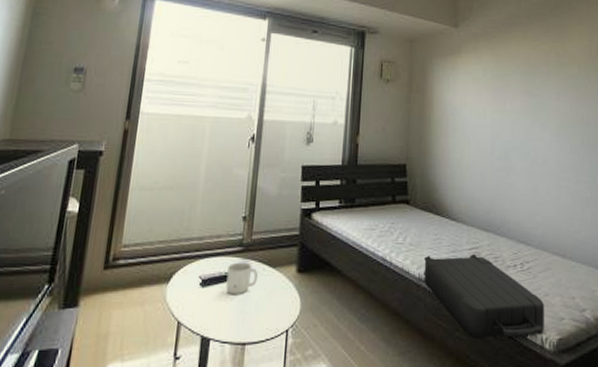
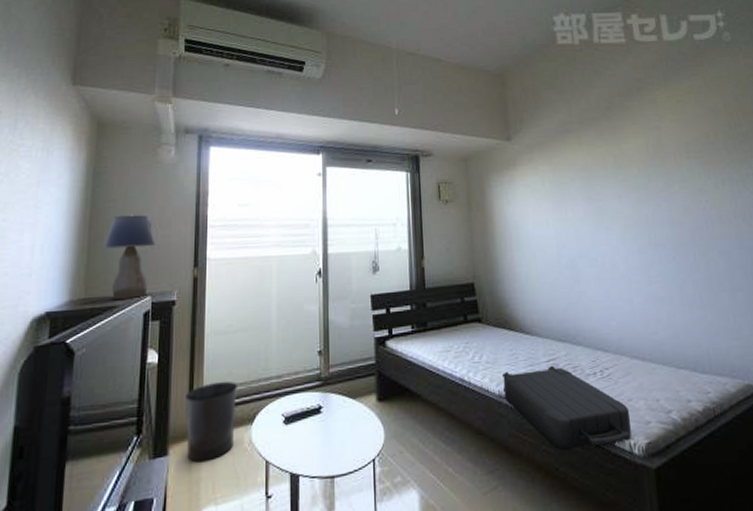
table lamp: none [34,58,90,145] -> present [103,214,157,300]
waste bin: none [98,237,158,317] -> present [184,381,238,463]
mug: present [226,262,258,295] -> none [309,396,339,430]

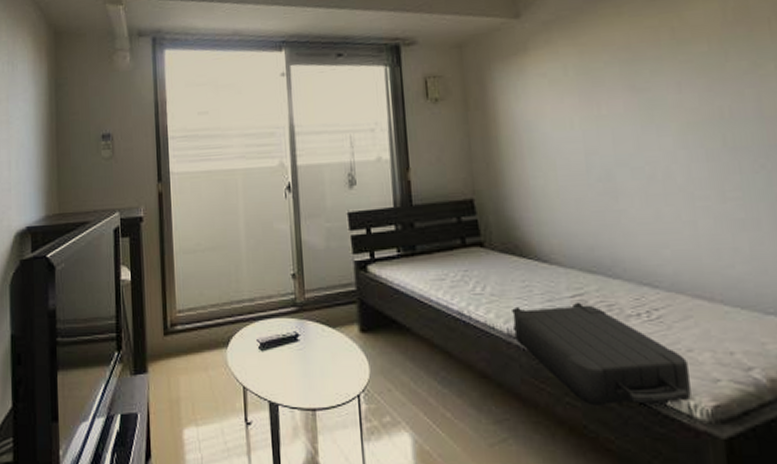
table lamp: present [103,214,157,300] -> none [71,126,120,216]
waste bin: present [184,381,238,463] -> none [159,301,211,382]

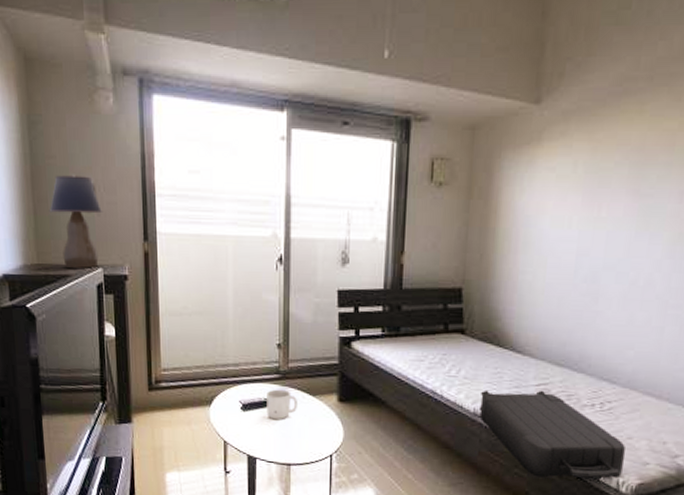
table lamp: none [71,126,120,216] -> present [49,174,103,269]
mug: none [284,323,318,359] -> present [266,389,297,420]

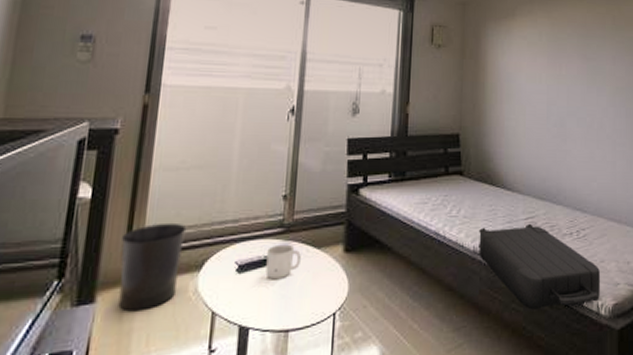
table lamp: present [49,174,103,269] -> none [32,25,101,124]
waste bin: none [143,362,195,434] -> present [118,222,187,312]

